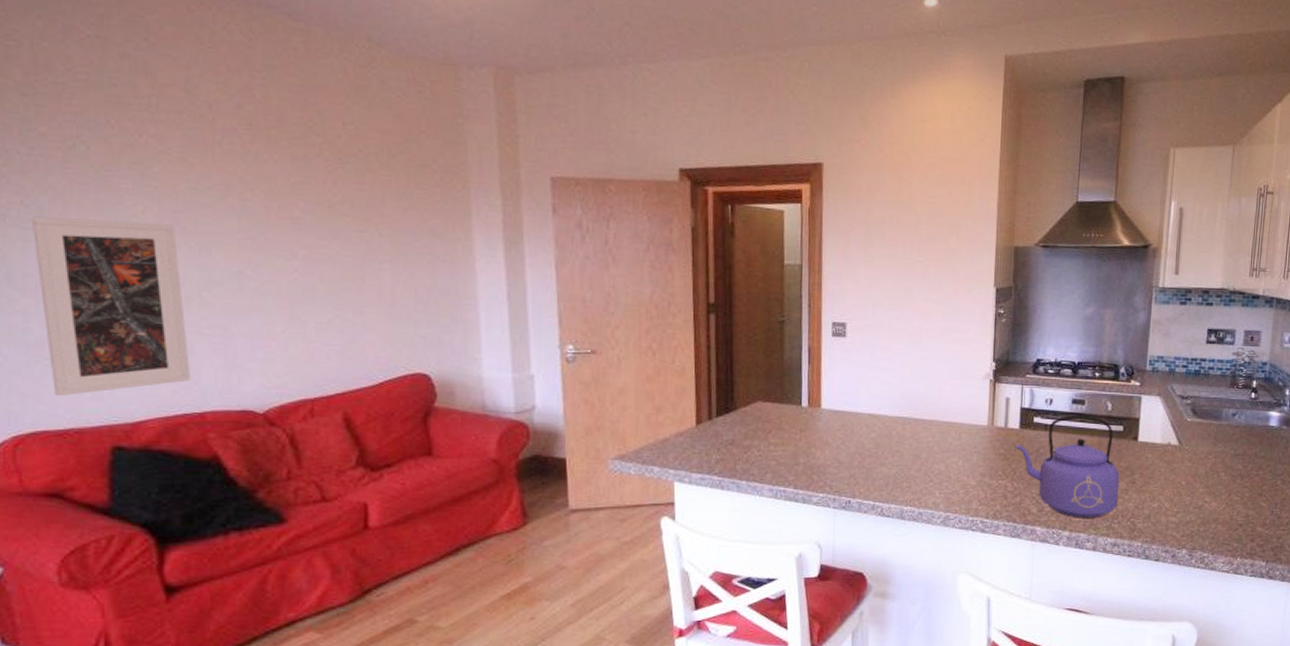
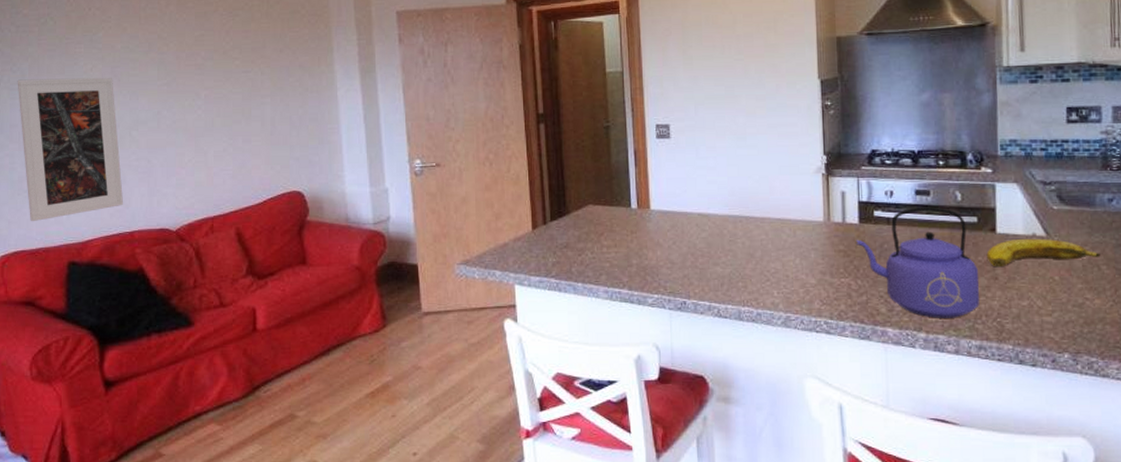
banana: none [1127,447,1221,473] -> present [986,238,1101,267]

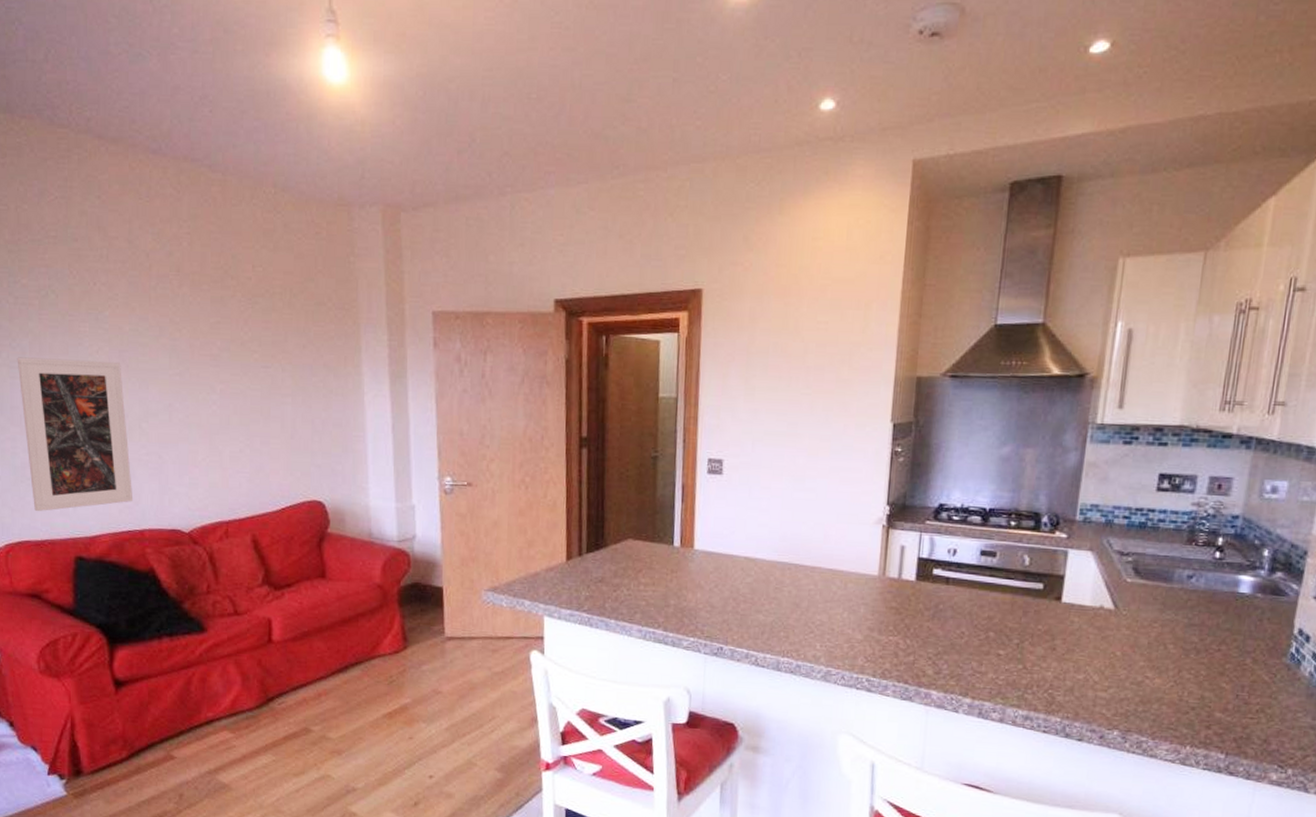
kettle: present [856,207,980,318] -> none [910,568,1037,686]
banana: present [986,238,1101,267] -> none [1047,609,1170,638]

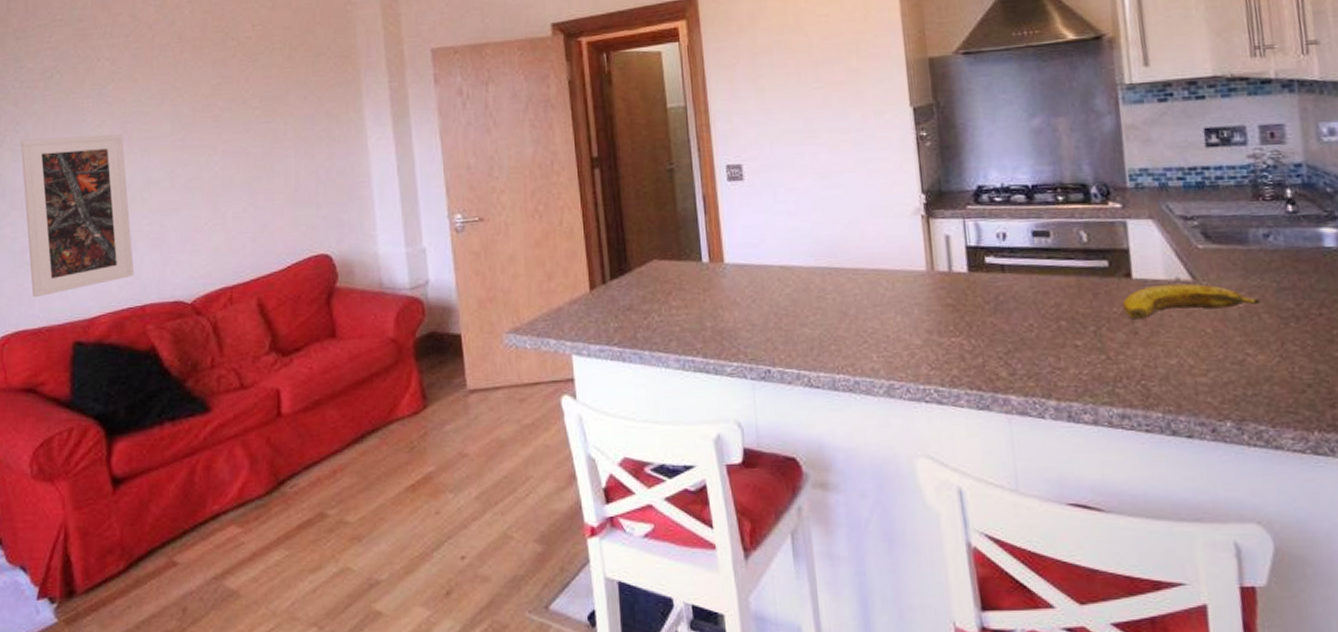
banana: none [1047,609,1170,638] -> present [1122,283,1260,320]

